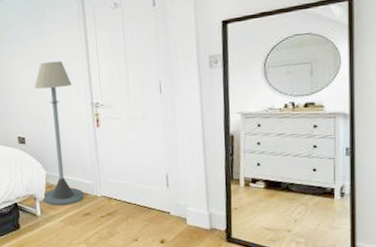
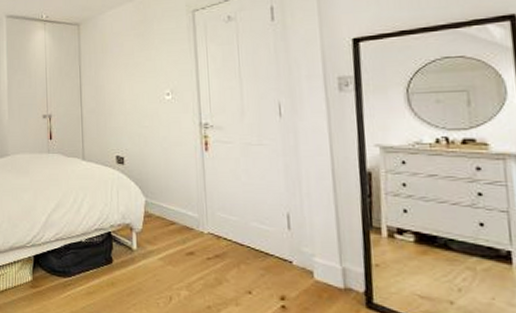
floor lamp: present [34,61,84,206] -> none [137,75,188,241]

